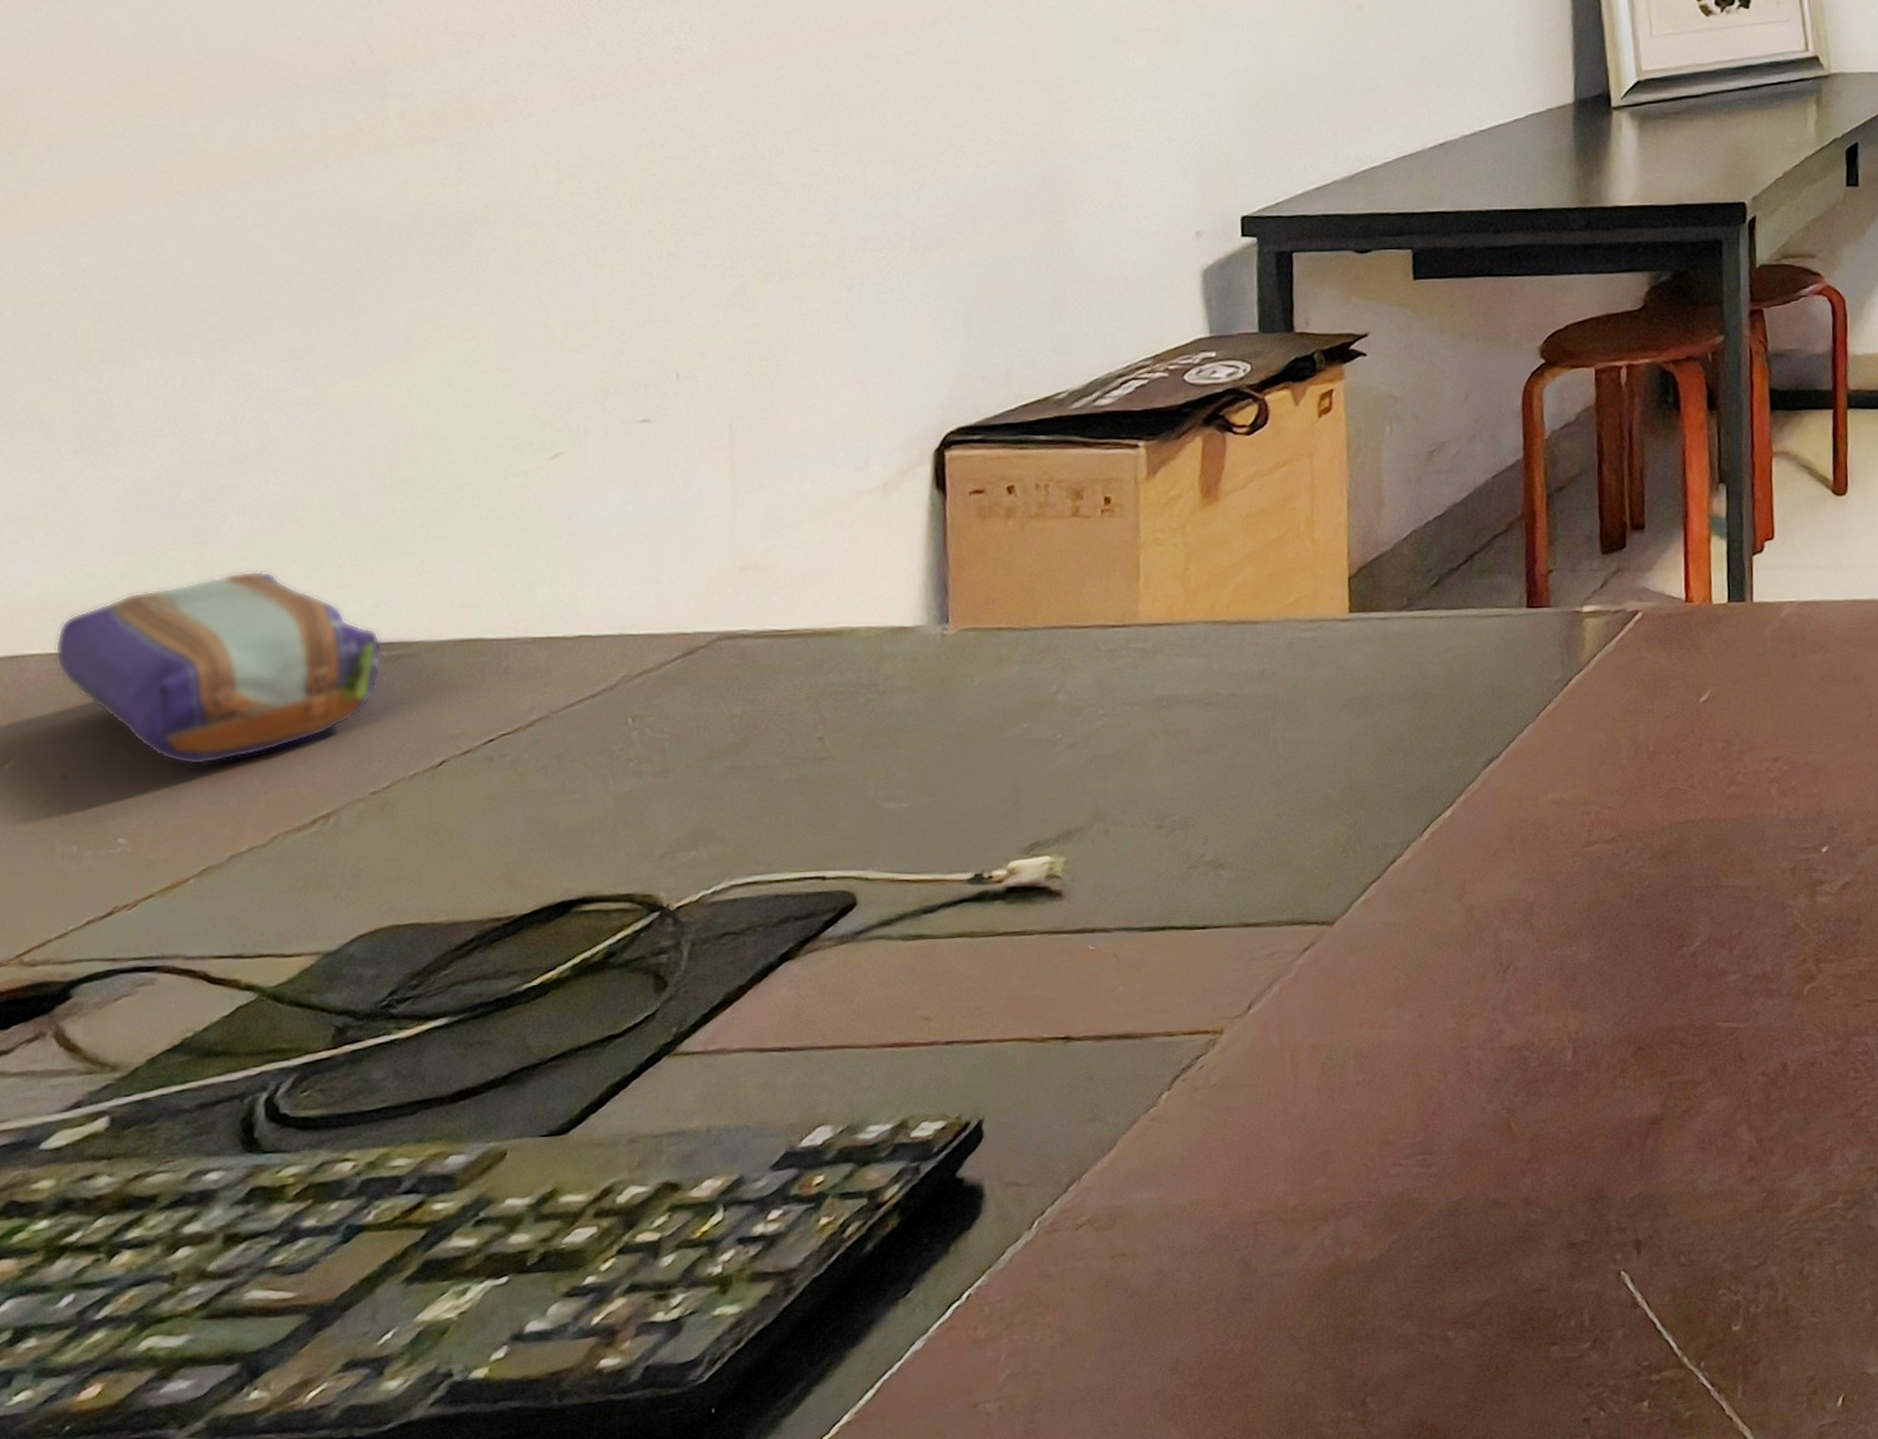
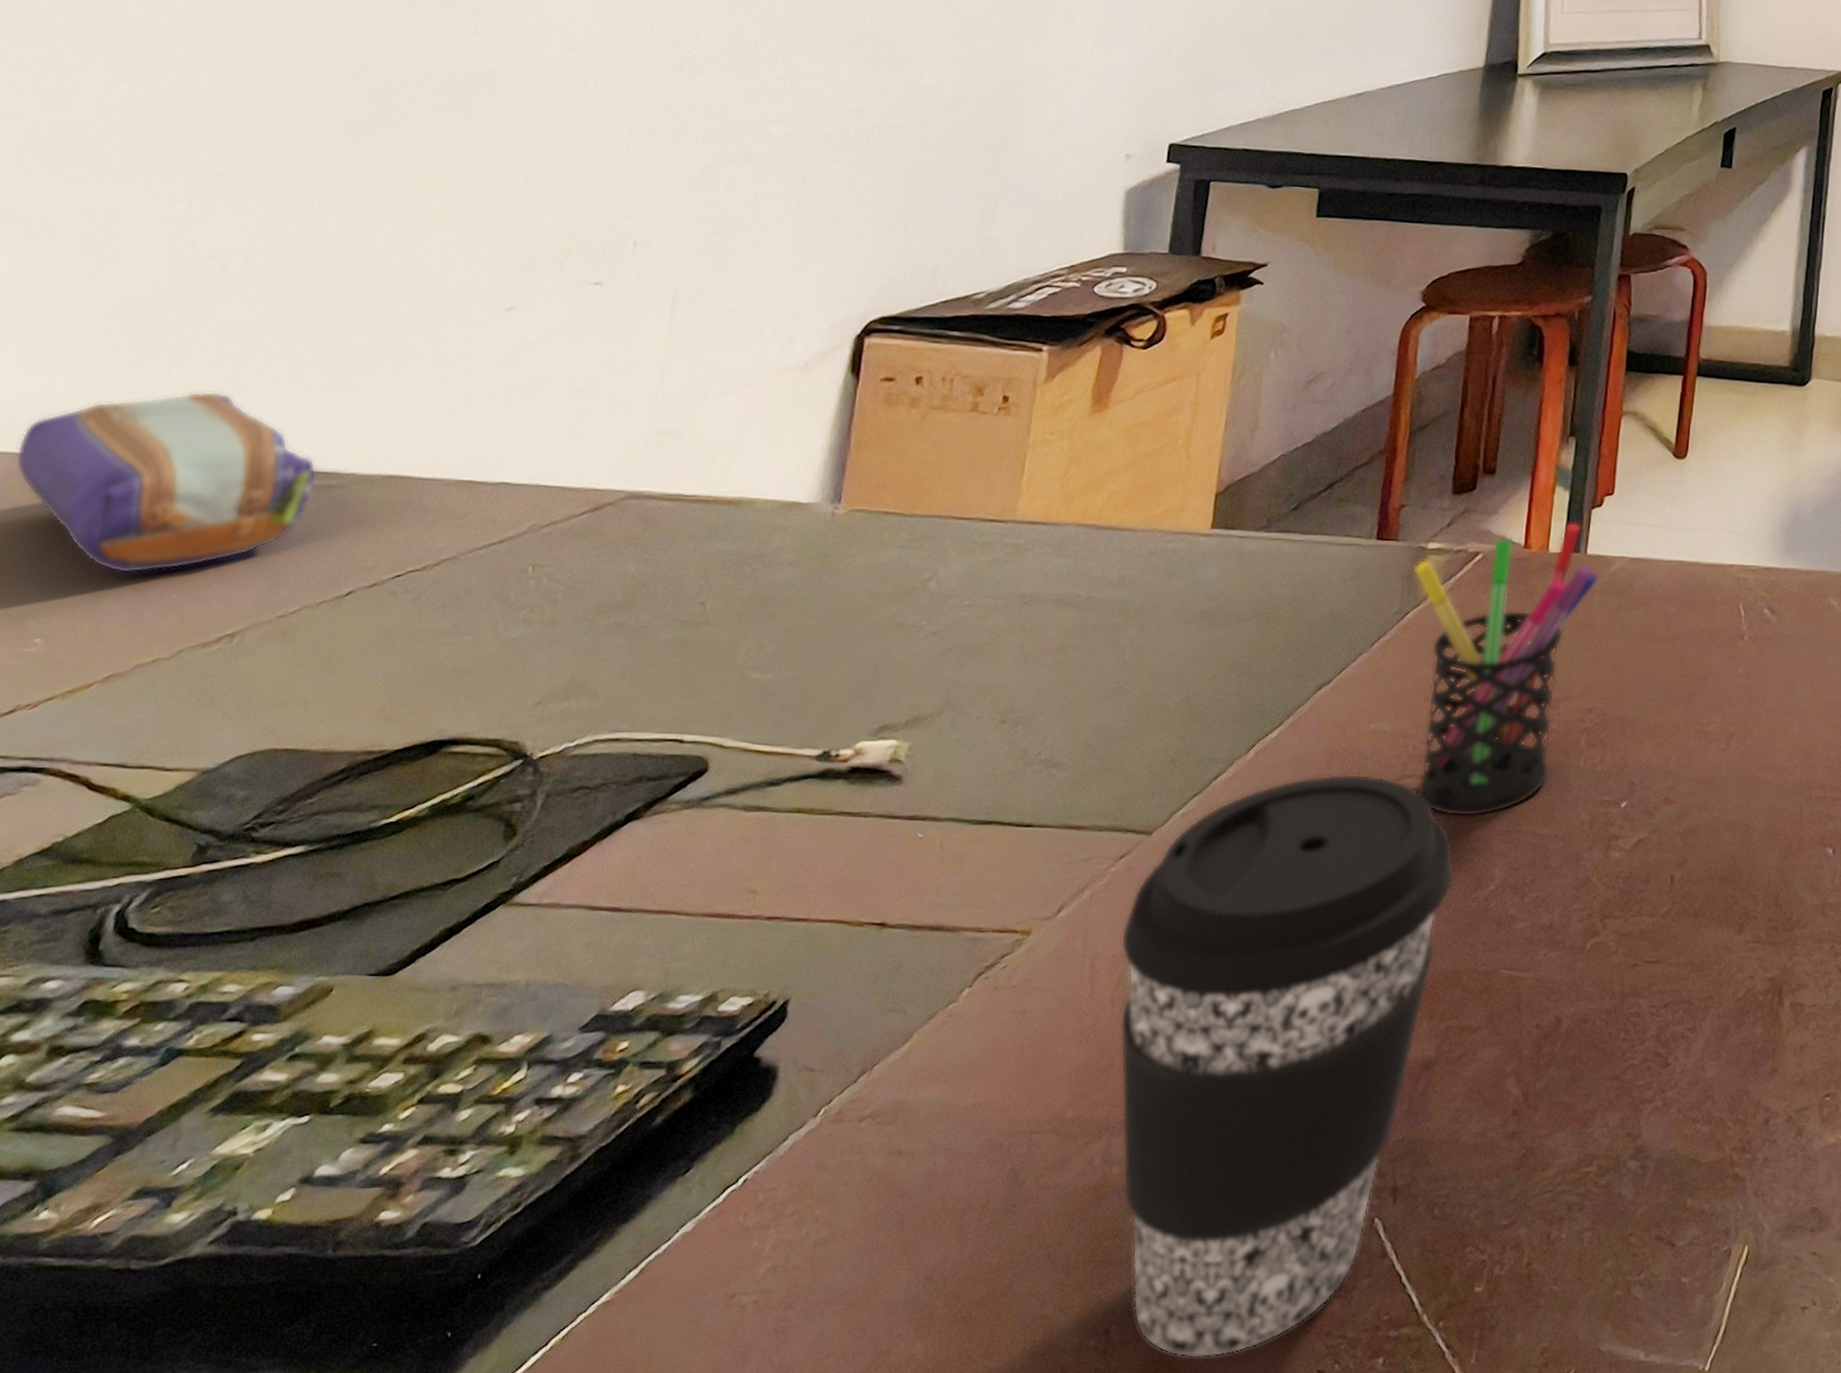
coffee cup: none [1317,844,1657,1419] -> present [1119,773,1455,1358]
pen holder: none [1571,571,1770,878] -> present [1413,522,1600,817]

